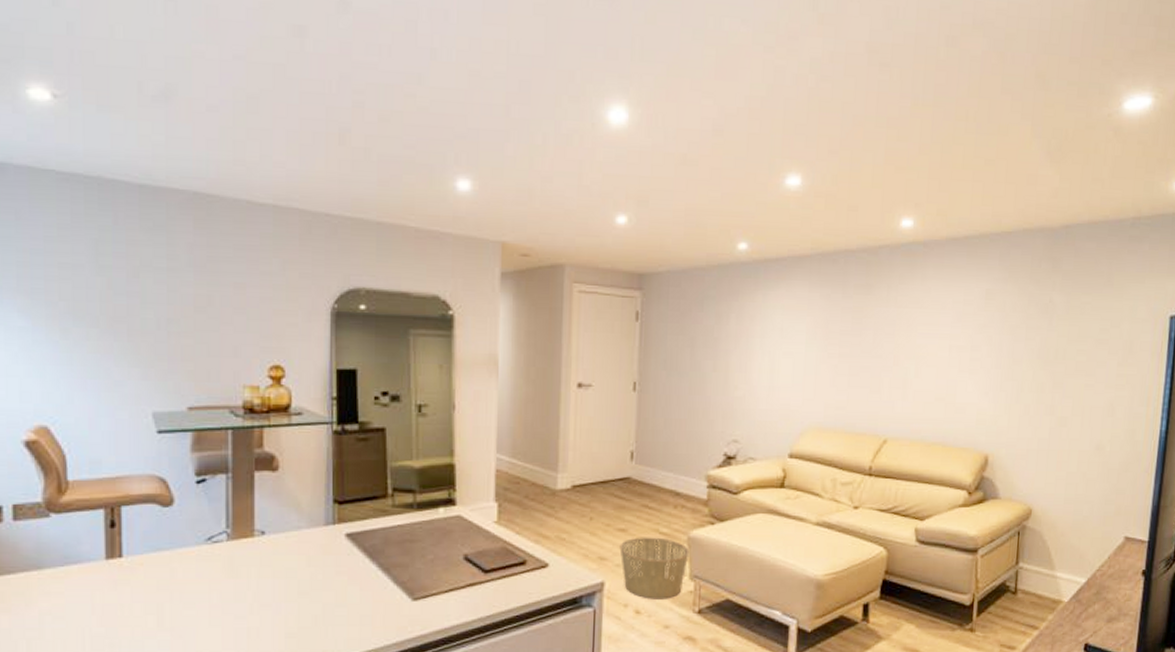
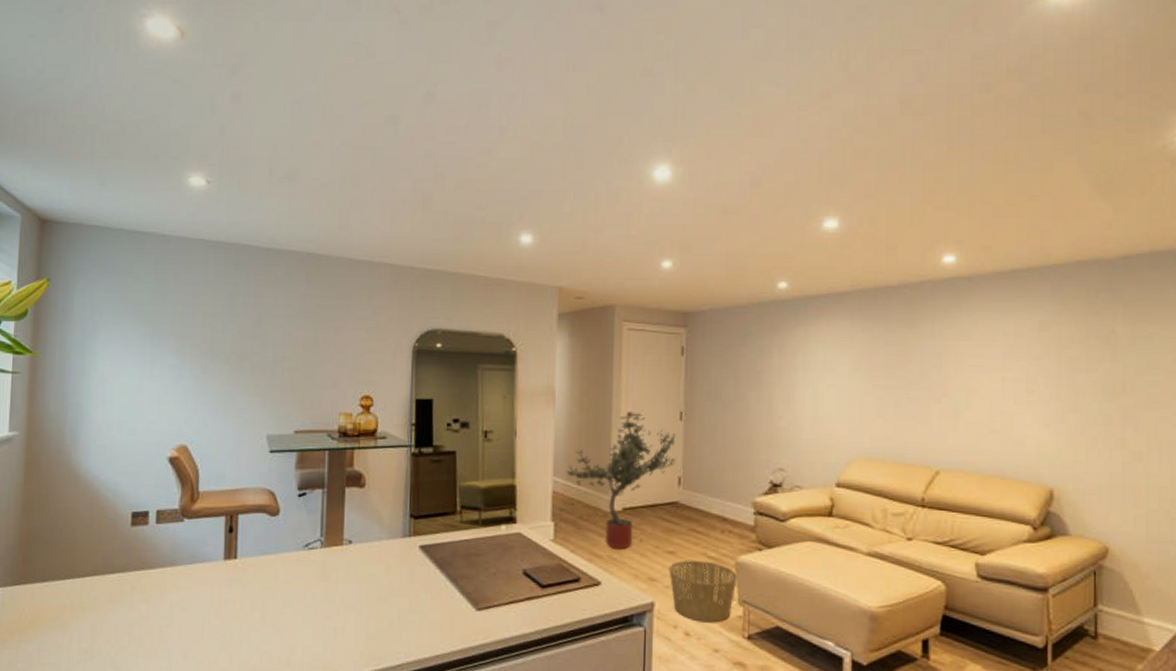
potted tree: none [512,385,629,531] -> present [567,414,676,551]

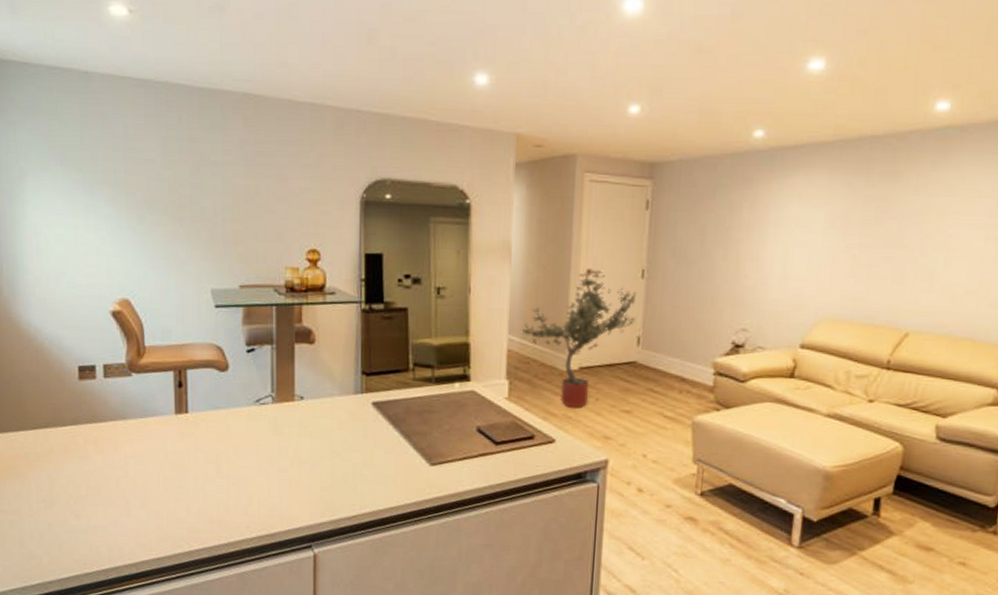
basket: present [668,560,738,623] -> none [624,419,694,480]

